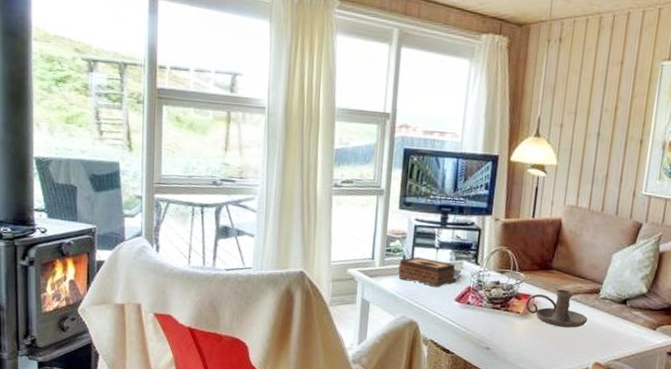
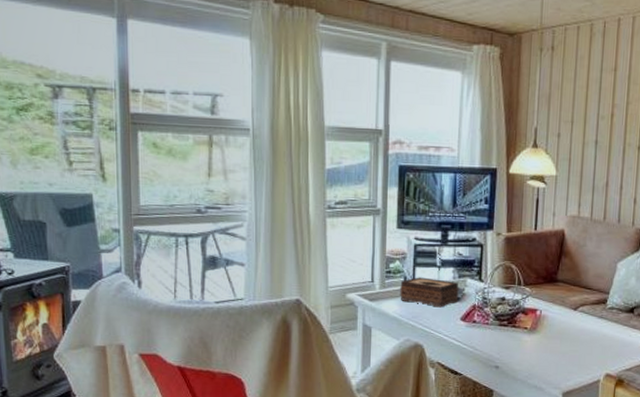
candle holder: present [525,289,588,328] -> none [532,302,597,340]

